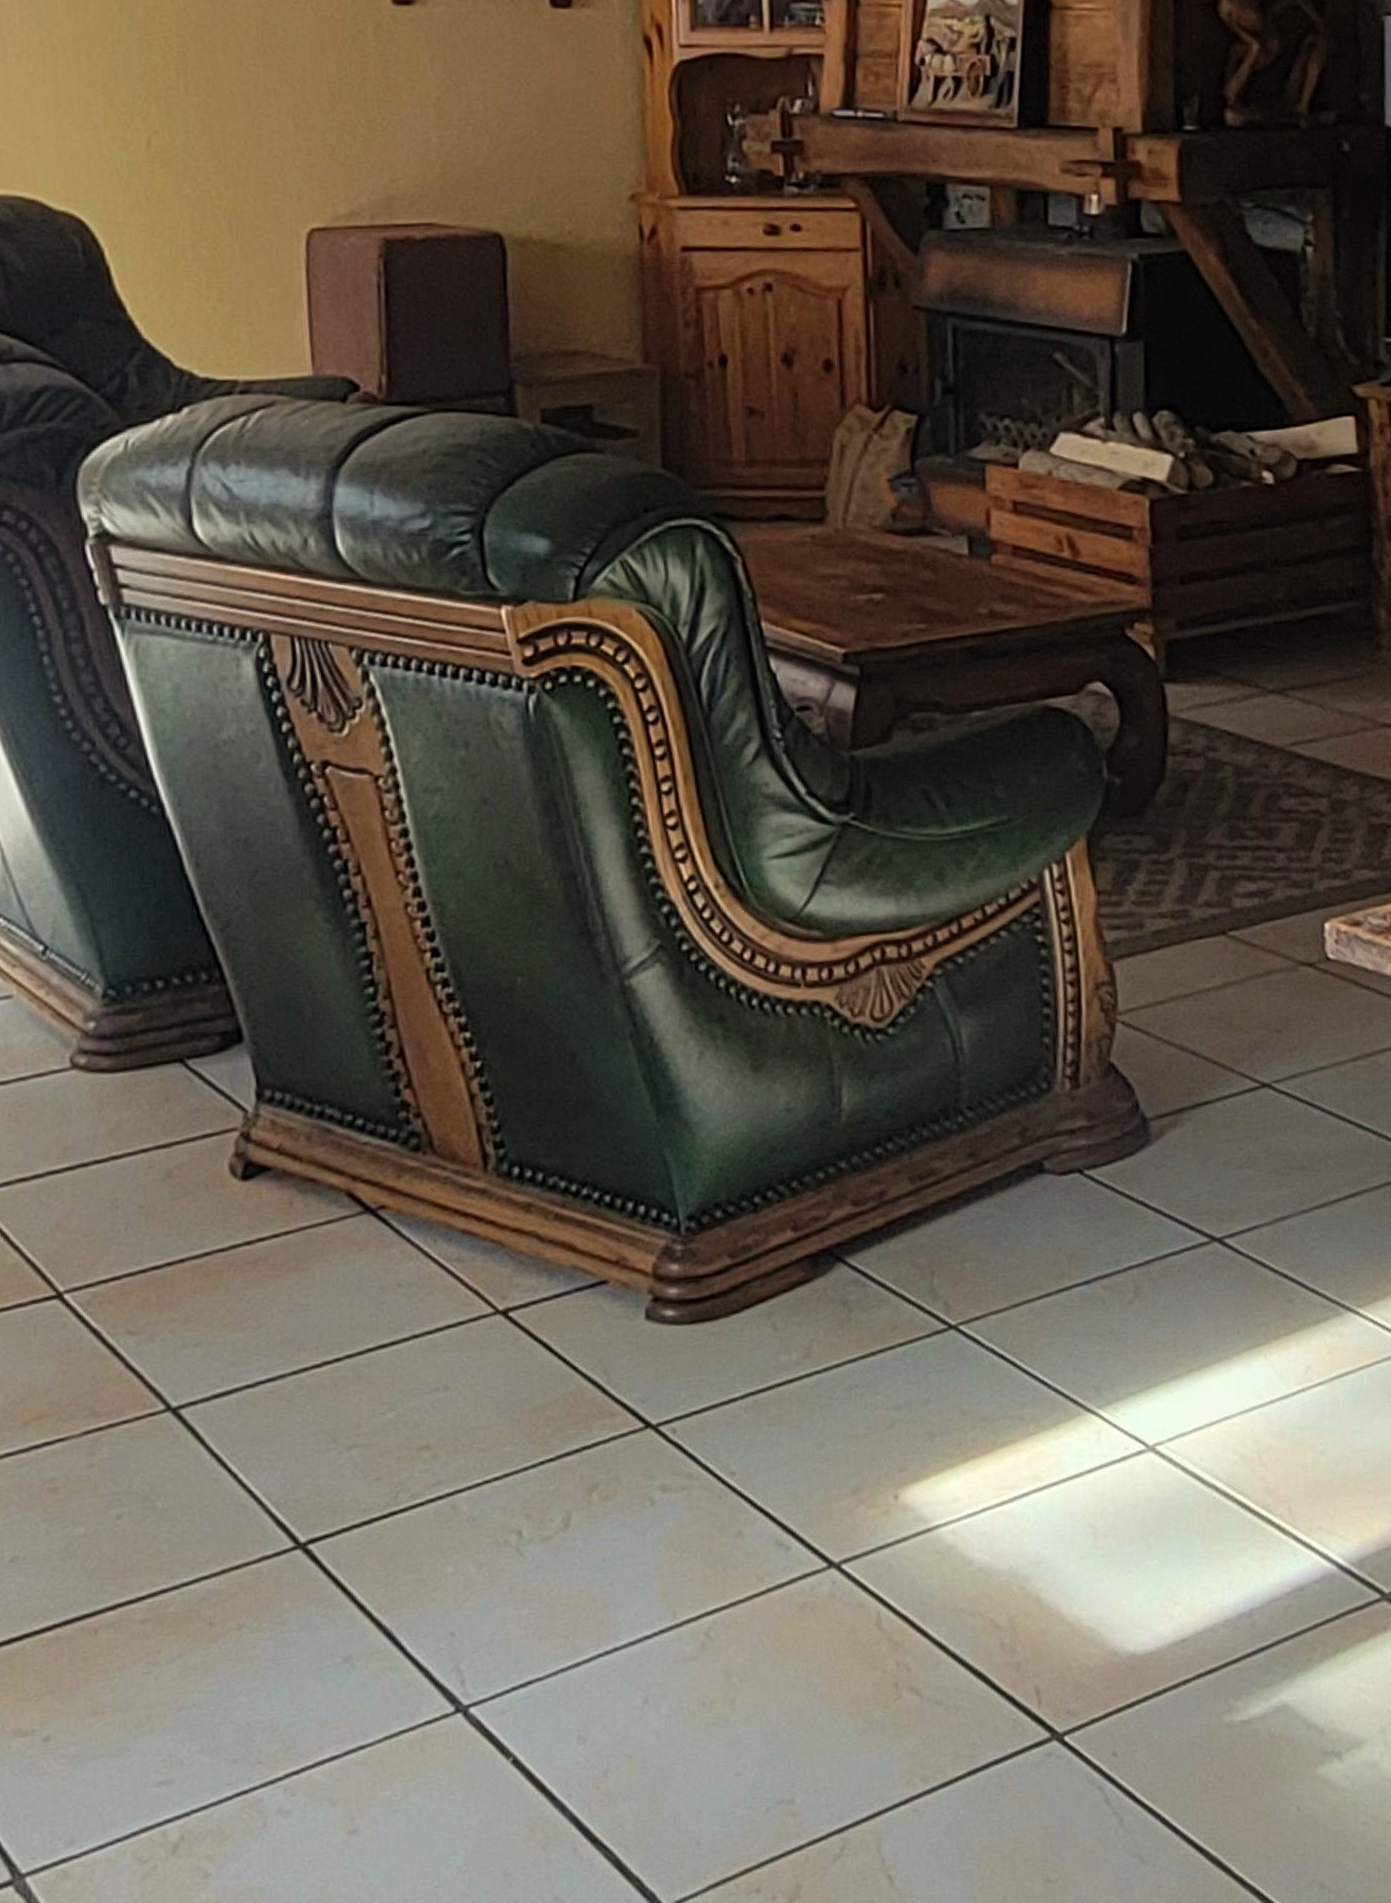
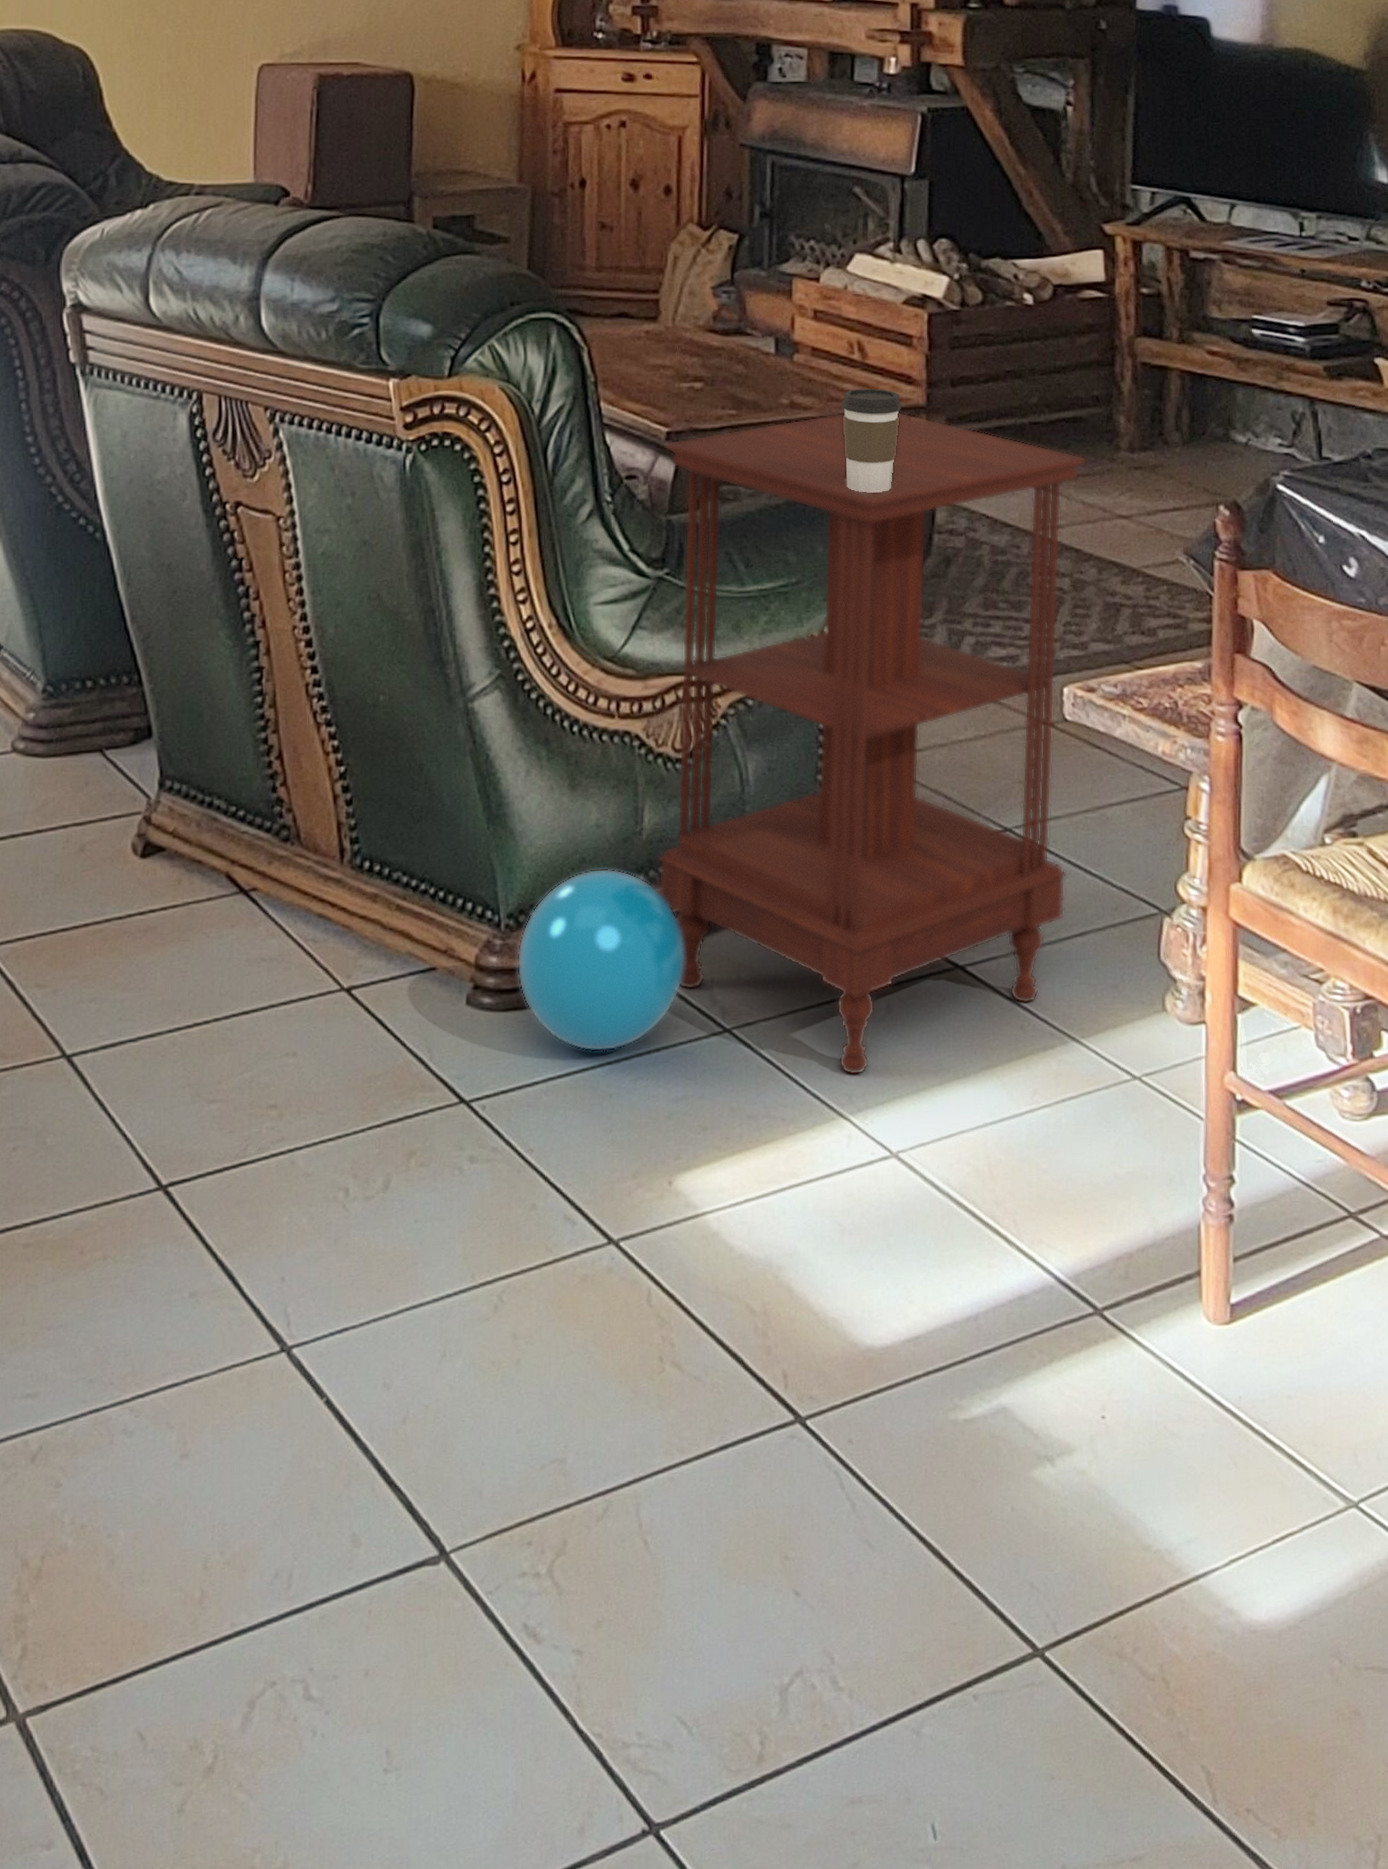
ball: none [701,1156,899,1362] -> present [517,868,685,1052]
side table: none [840,617,1343,1367] -> present [657,412,1087,1076]
coffee cup: none [1051,590,1124,713] -> present [842,388,902,493]

